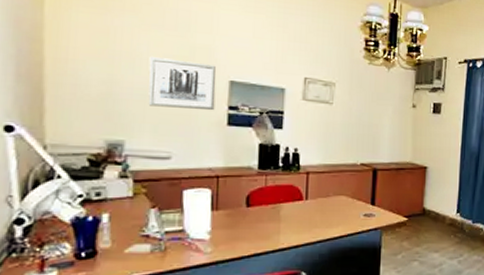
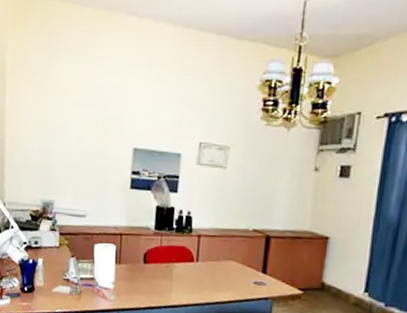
wall art: present [148,56,217,111] -> none [71,129,123,176]

